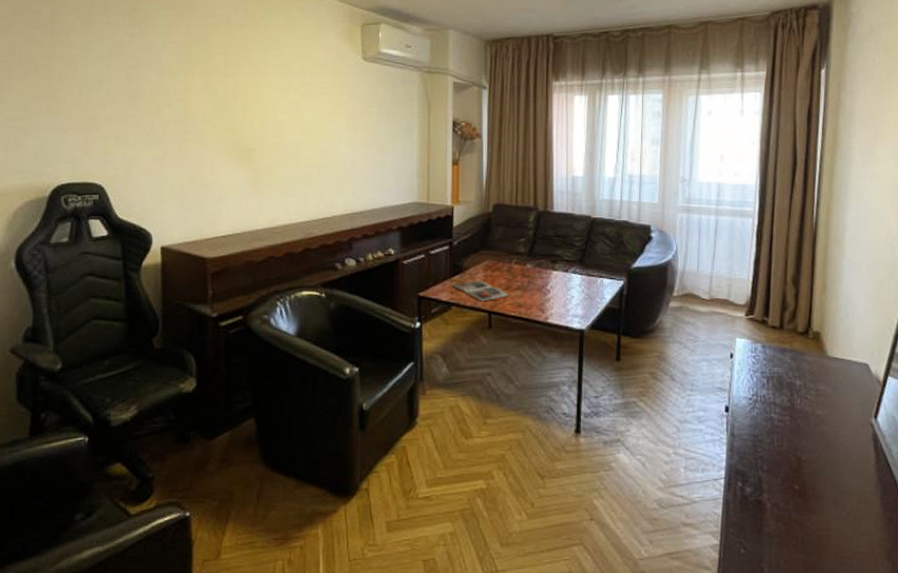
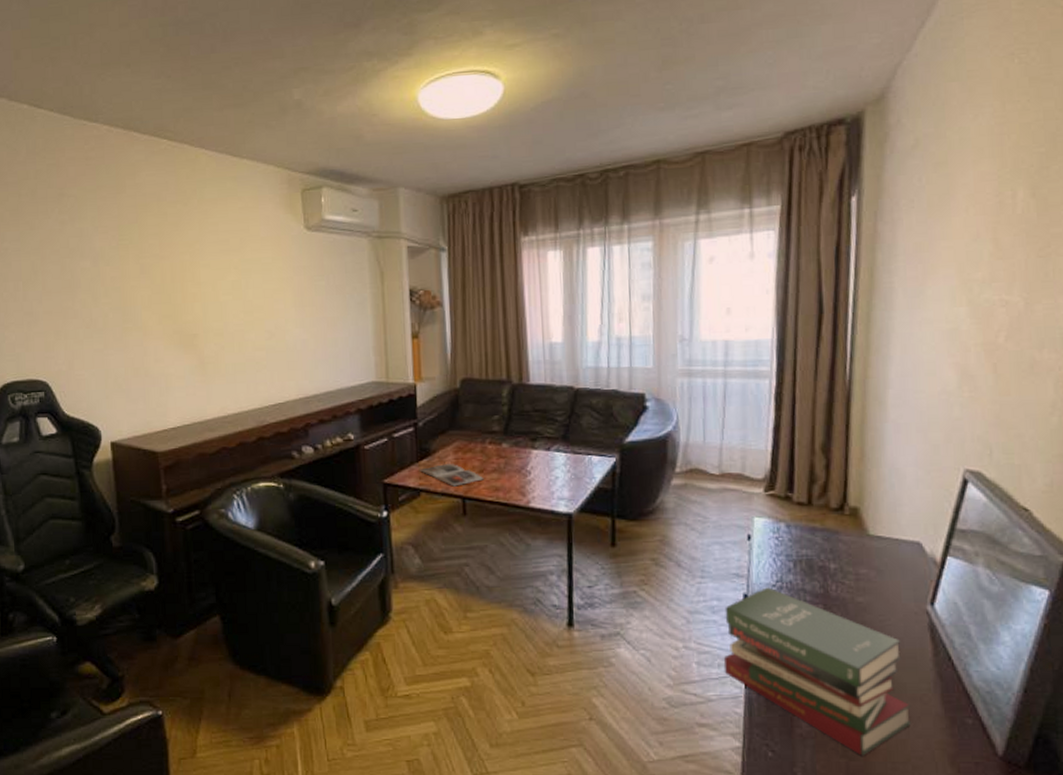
books: none [706,400,858,552] -> present [723,587,912,756]

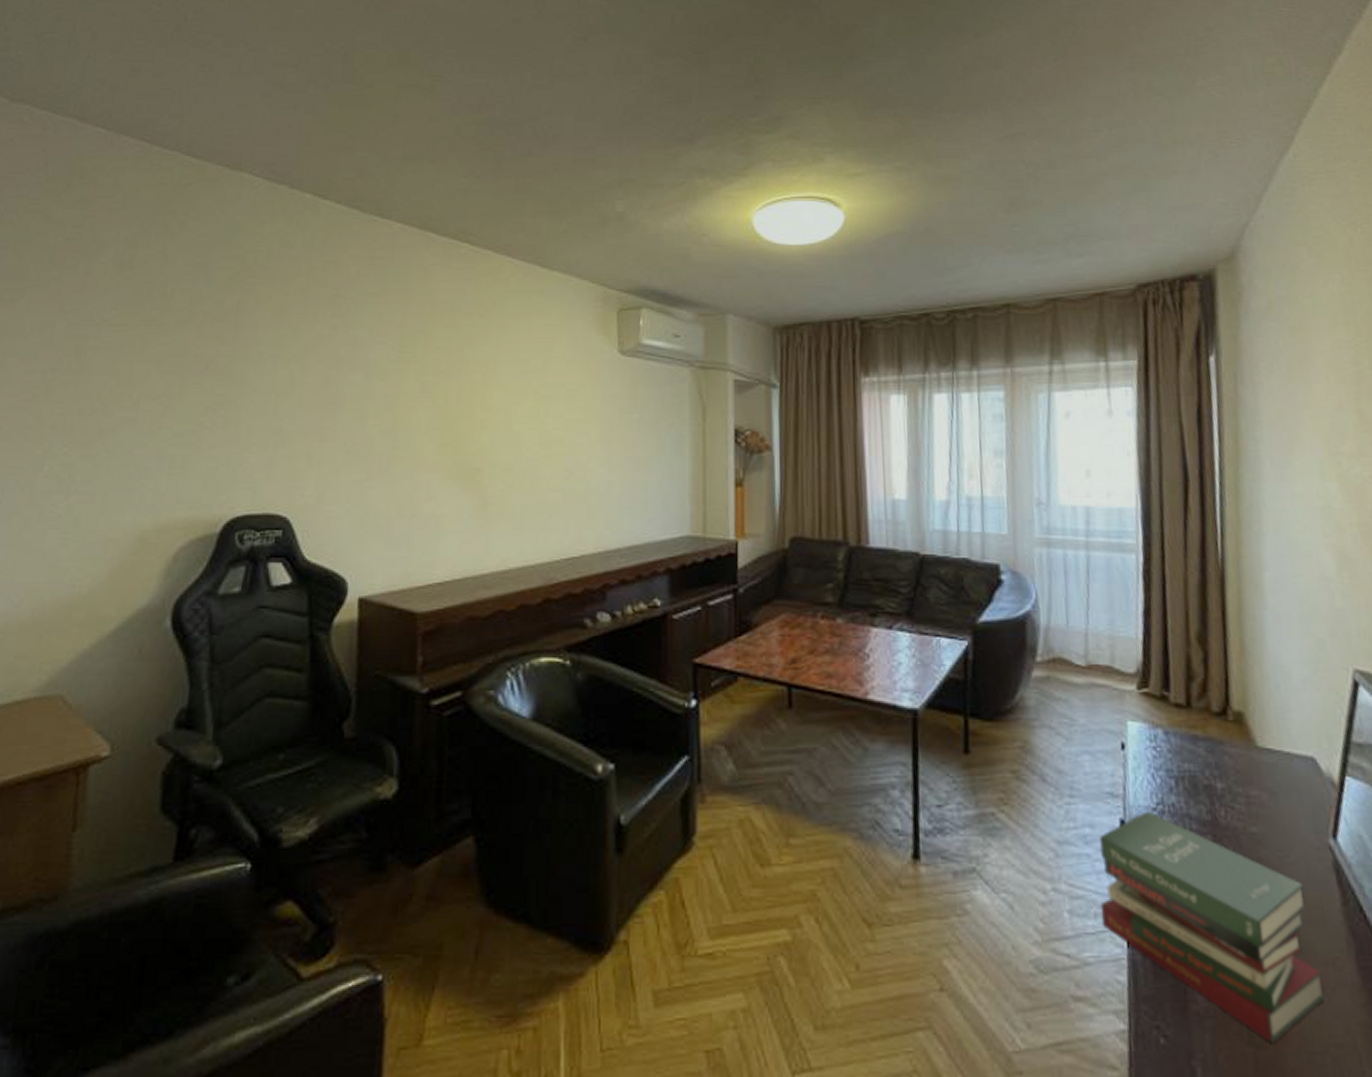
magazine: present [420,463,484,487] -> none [738,640,814,671]

